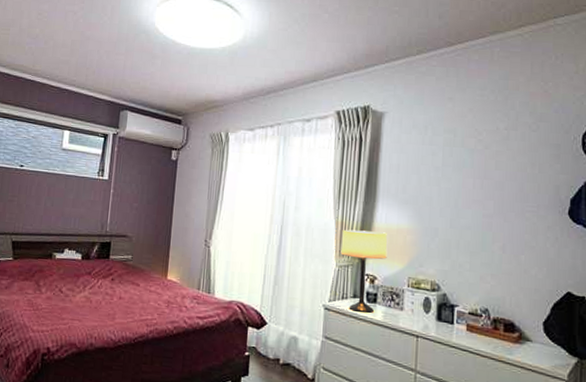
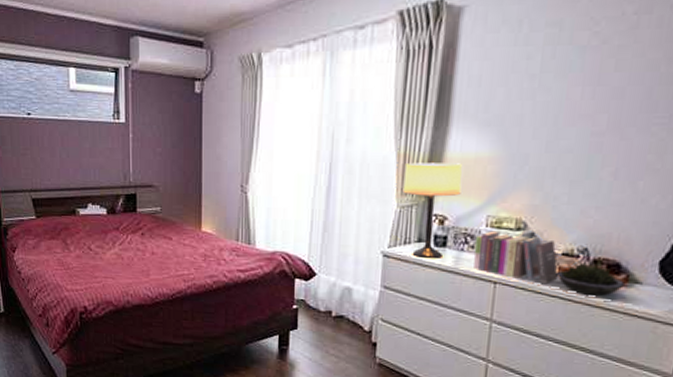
books: none [399,290,468,340] -> present [473,231,559,285]
succulent plant: none [465,321,519,351] -> present [556,262,625,296]

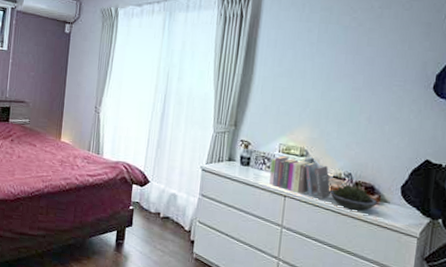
table lamp: present [402,161,462,259] -> none [218,99,262,175]

